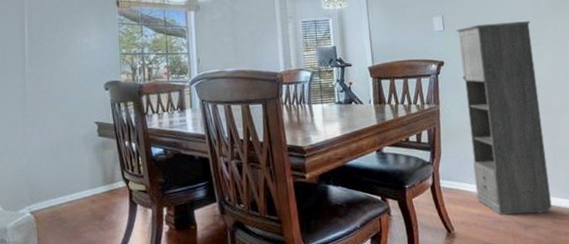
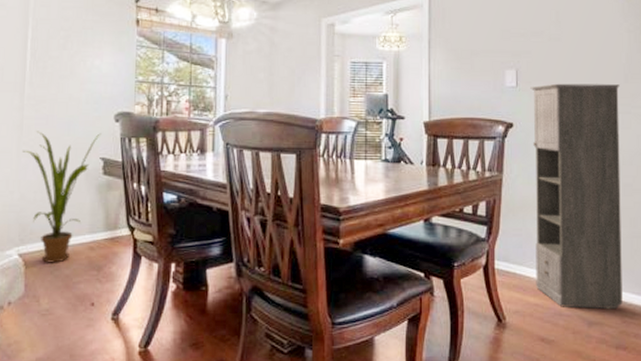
house plant: none [27,101,94,218] -> present [22,131,102,263]

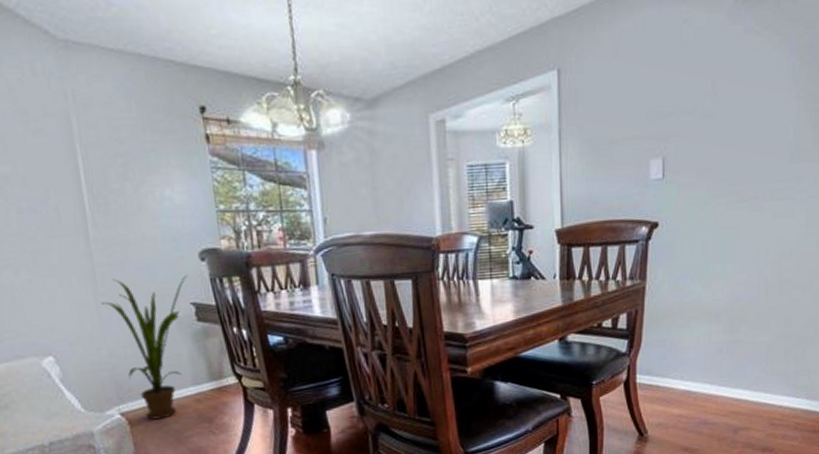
storage cabinet: present [530,83,623,310] -> none [679,165,784,416]

